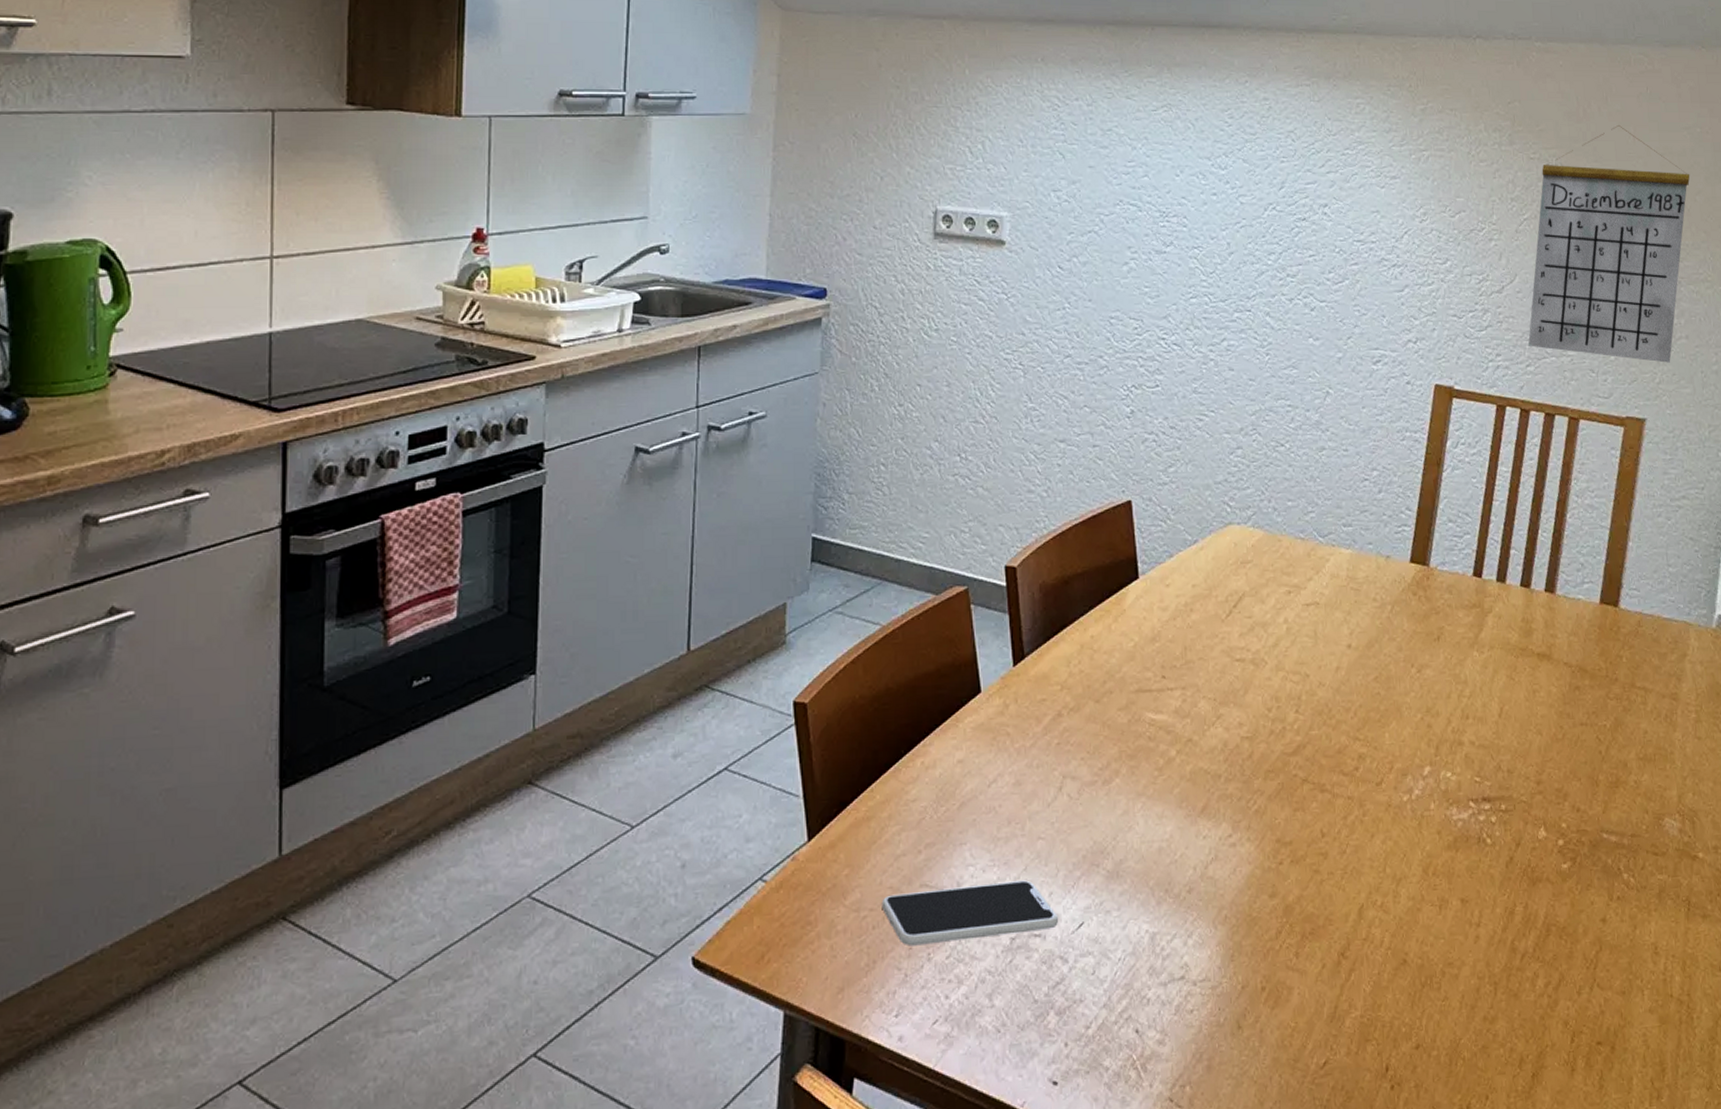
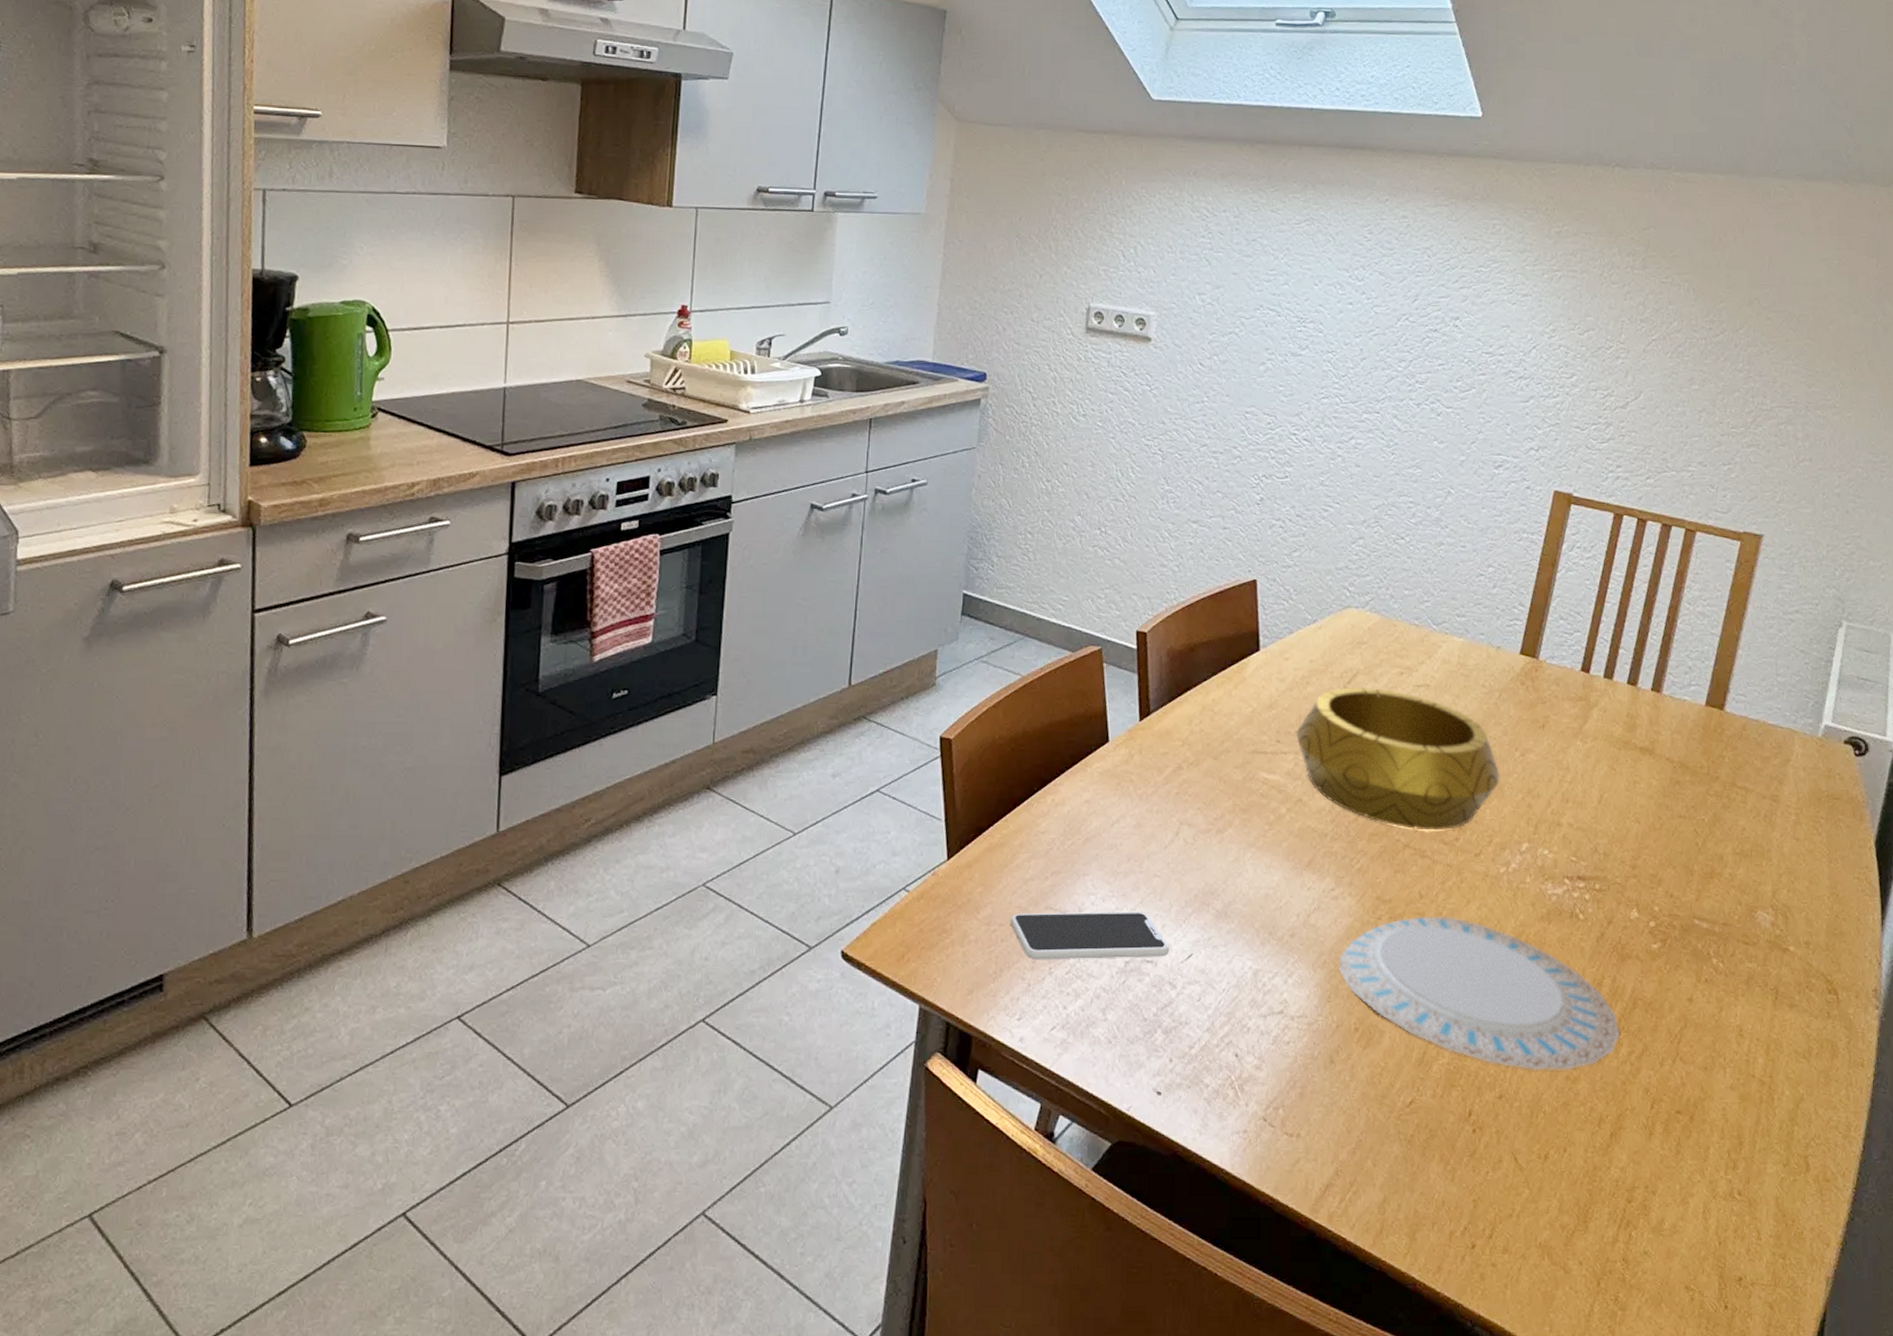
decorative bowl: none [1182,610,1399,763] -> present [1296,686,1501,831]
plate: none [1241,853,1535,1014] -> present [1339,915,1619,1070]
calendar: present [1527,125,1690,363] -> none [1648,254,1824,483]

